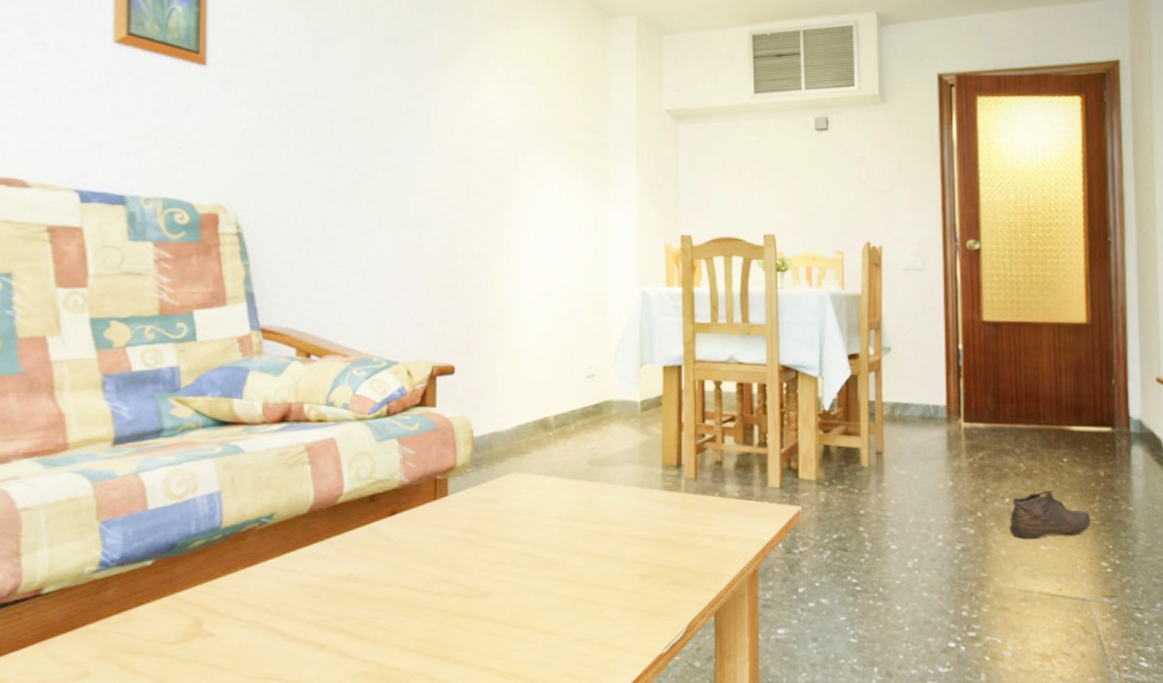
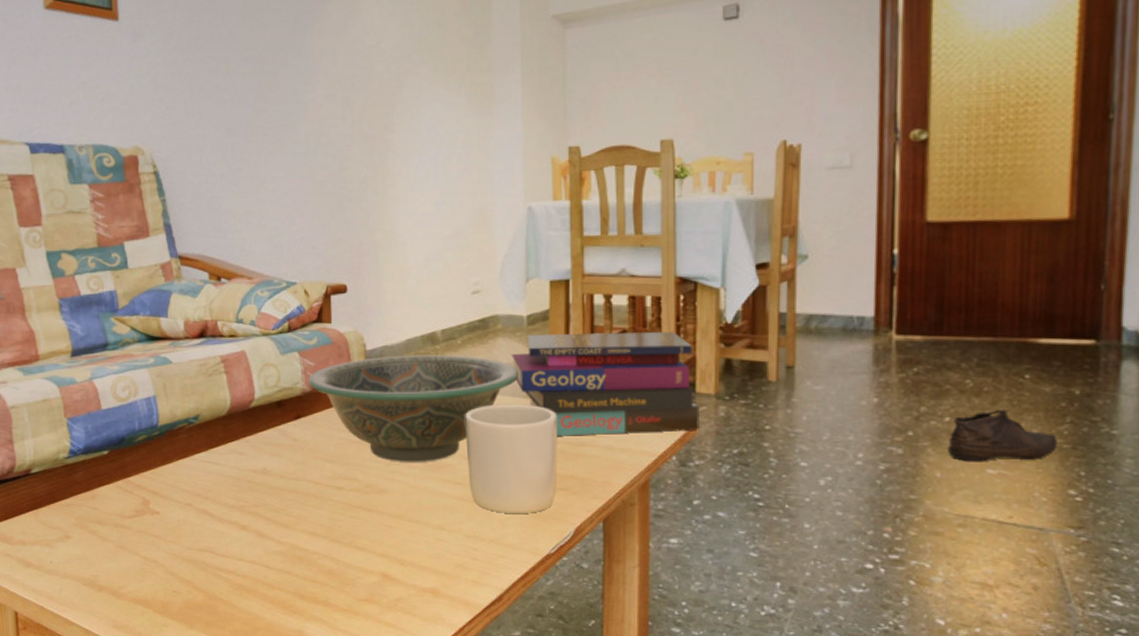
decorative bowl: none [407,441,632,560] -> present [308,354,518,462]
mug: none [577,493,670,612] -> present [465,404,558,513]
books: none [625,419,803,527] -> present [511,332,700,436]

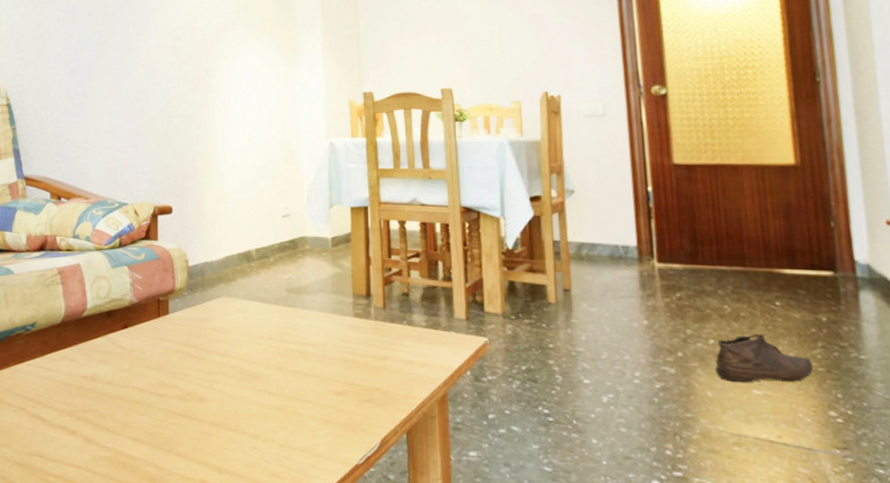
decorative bowl: present [308,354,518,462] -> none [136,271,325,372]
mug: present [465,404,558,513] -> none [277,318,363,424]
books: present [511,332,700,436] -> none [318,254,490,350]

